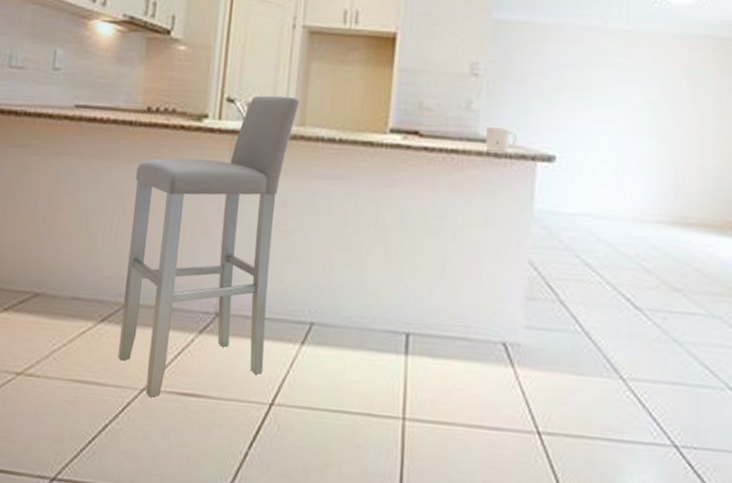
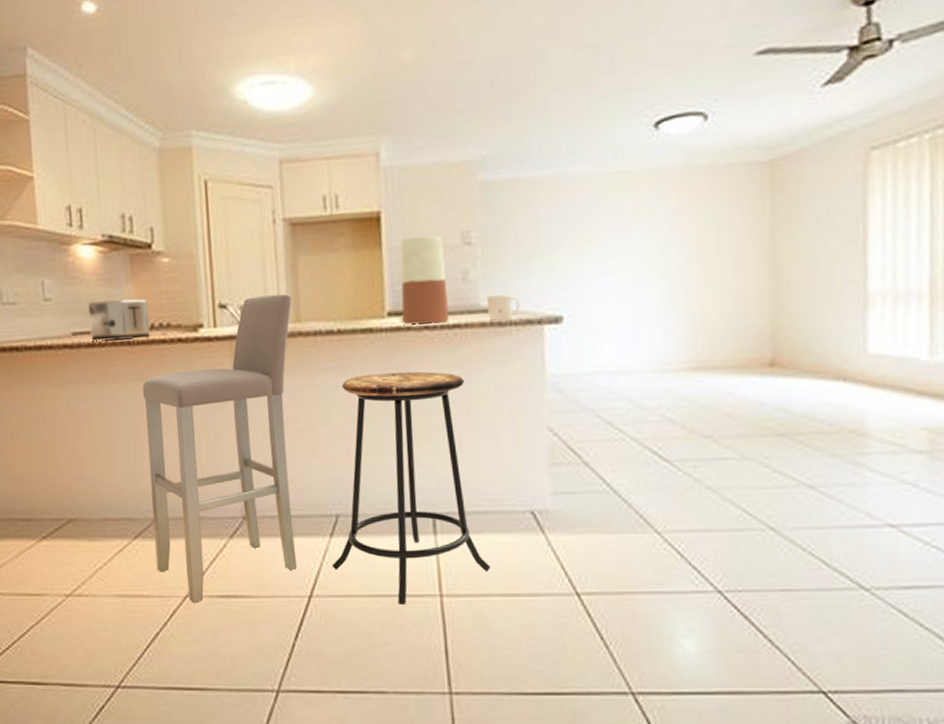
toaster: none [94,77,158,121] -> present [88,299,151,341]
bar stool: none [298,186,457,425] -> present [332,371,491,606]
vase: none [404,62,452,147] -> present [400,236,450,325]

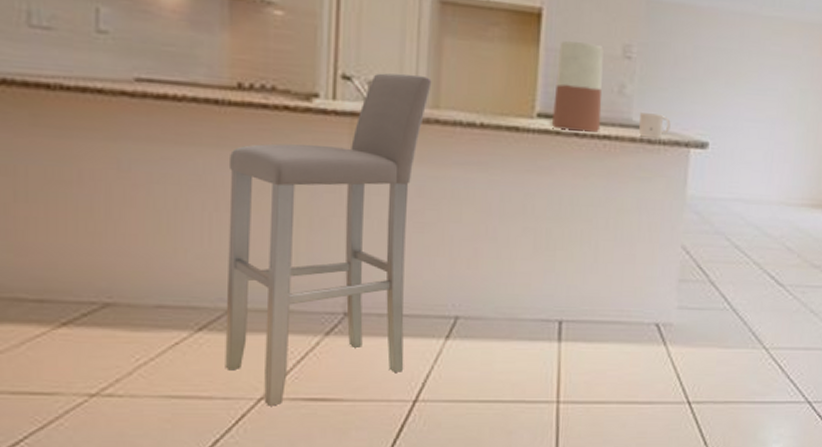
toaster: present [88,299,151,341] -> none [163,44,249,100]
bar stool: present [332,371,491,606] -> none [444,174,611,412]

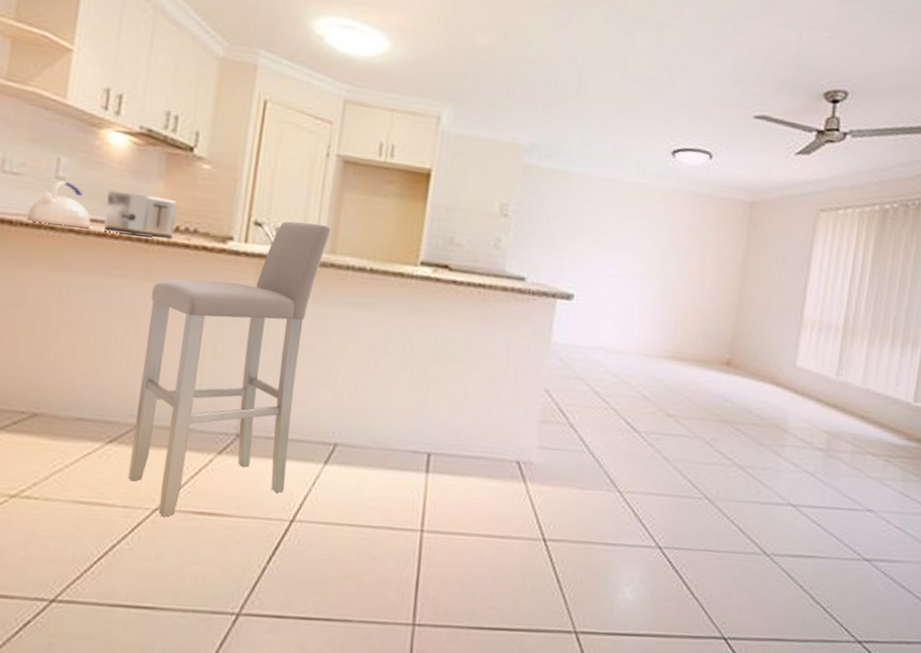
kettle: none [68,34,146,91] -> present [27,180,91,229]
toaster: none [163,44,249,100] -> present [104,191,178,240]
vase: present [552,41,604,132] -> none [433,199,483,281]
mug: present [639,113,671,138] -> none [511,265,540,289]

